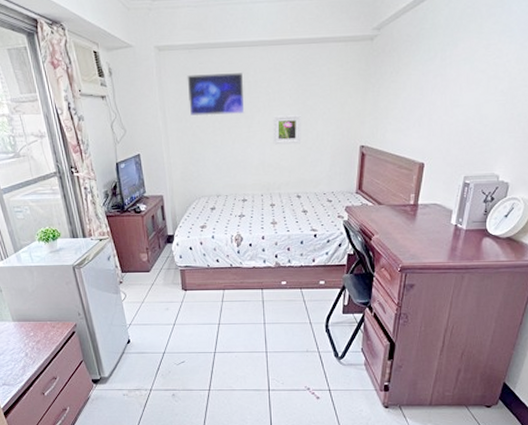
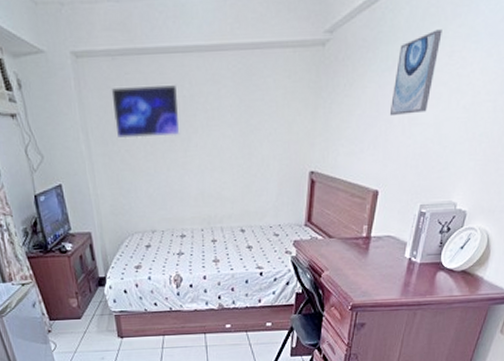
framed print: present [273,115,301,145] -> none [212,136,245,172]
wall art: none [432,26,479,99] -> present [389,29,442,117]

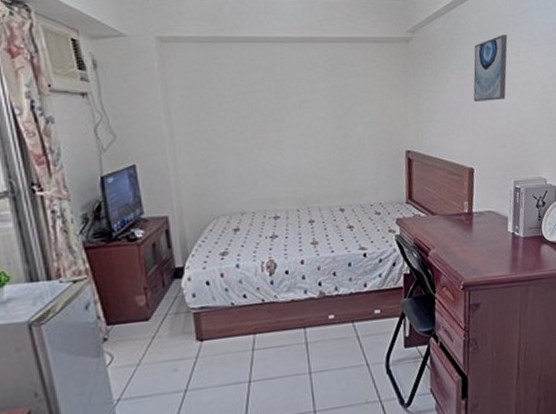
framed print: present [111,85,180,139] -> none [198,70,272,119]

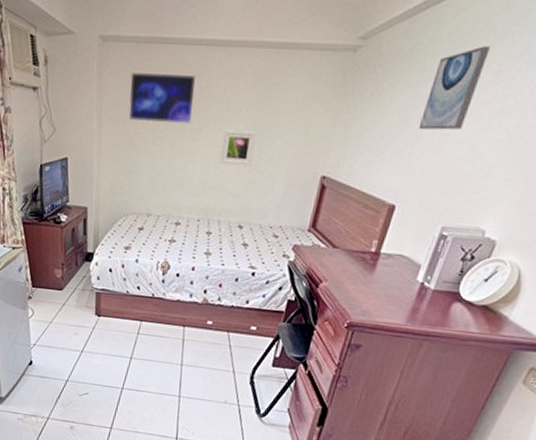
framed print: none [198,70,272,119] -> present [128,73,197,125]
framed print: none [307,118,341,151] -> present [219,130,257,166]

